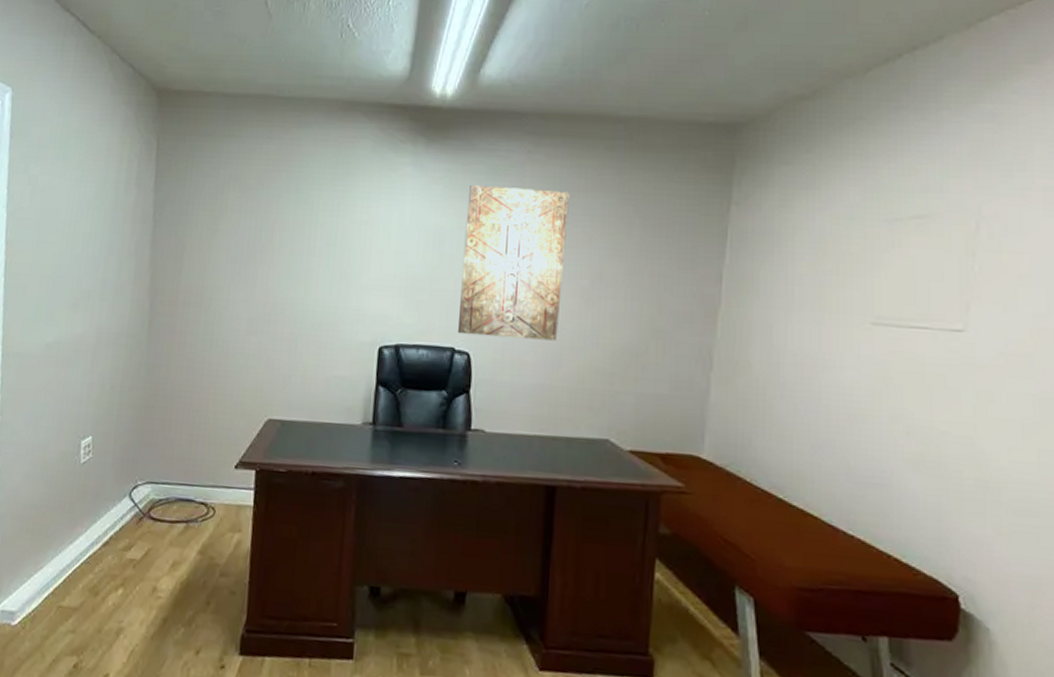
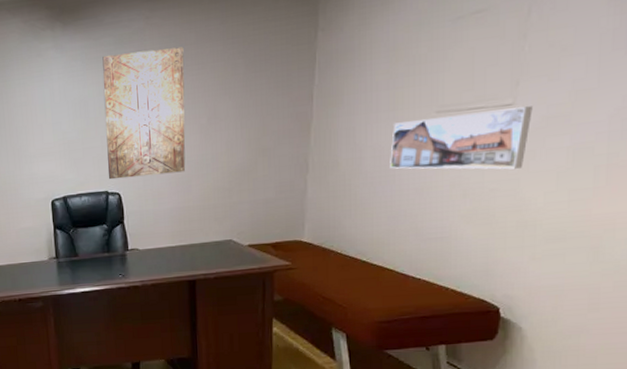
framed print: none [815,328,988,411] -> present [390,106,533,170]

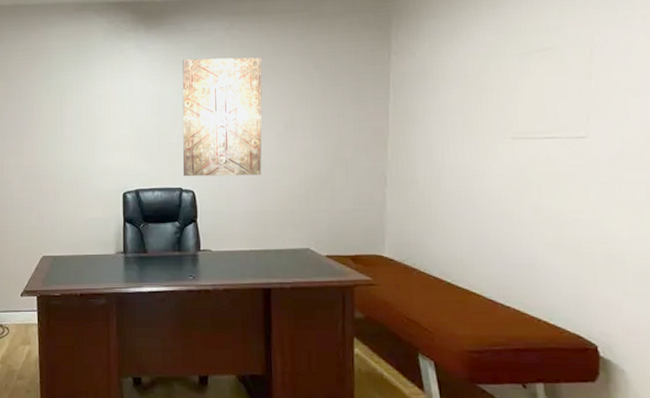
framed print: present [390,106,533,170] -> none [468,140,607,200]

